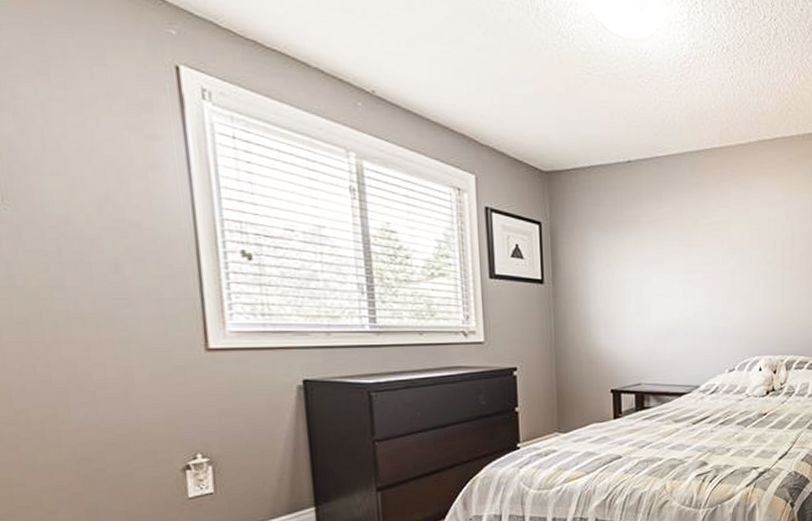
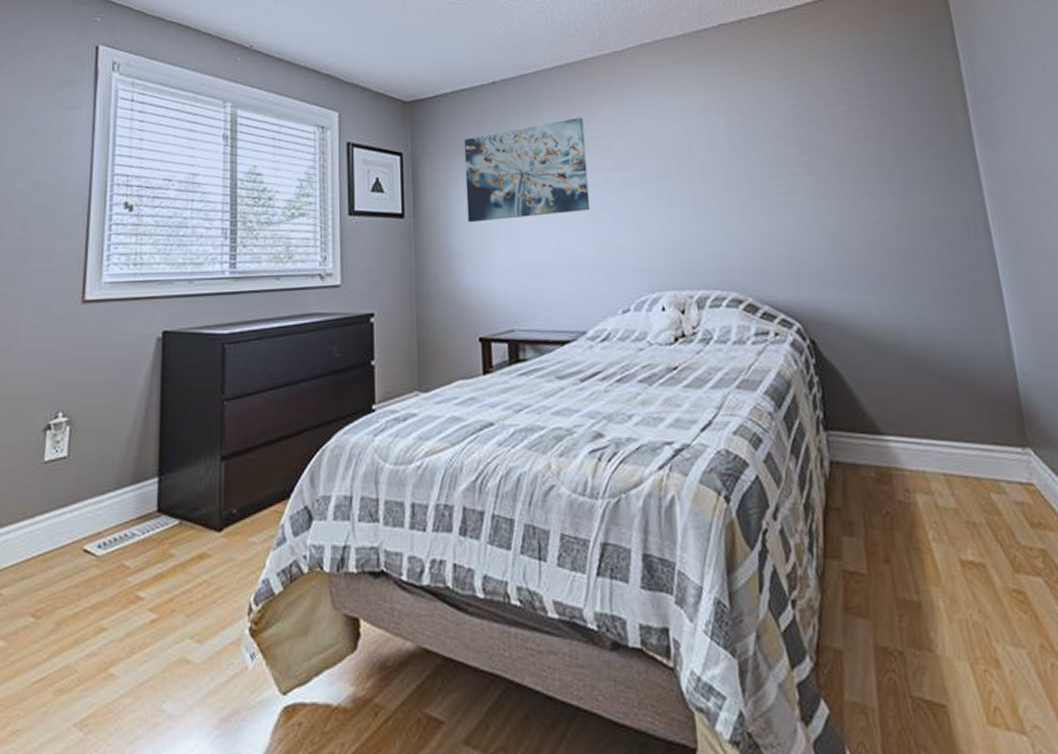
wall art: none [600,203,709,292] -> present [464,117,590,223]

